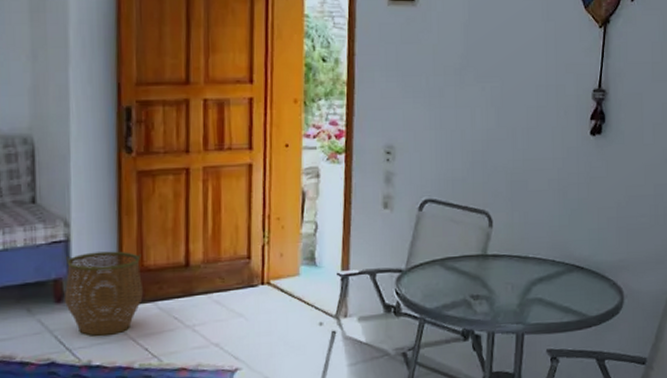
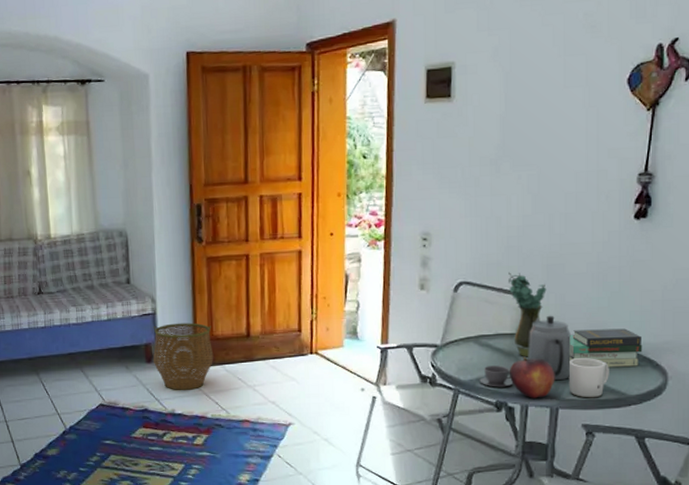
teacup: none [446,290,479,314] -> present [479,365,513,387]
vase: none [474,189,511,280] -> present [509,272,547,357]
fruit: none [475,279,521,325] -> present [509,356,555,399]
teapot: none [493,234,535,305] -> present [528,315,571,381]
books: none [533,247,601,288] -> present [569,328,643,367]
mug: none [533,278,571,322] -> present [568,358,609,398]

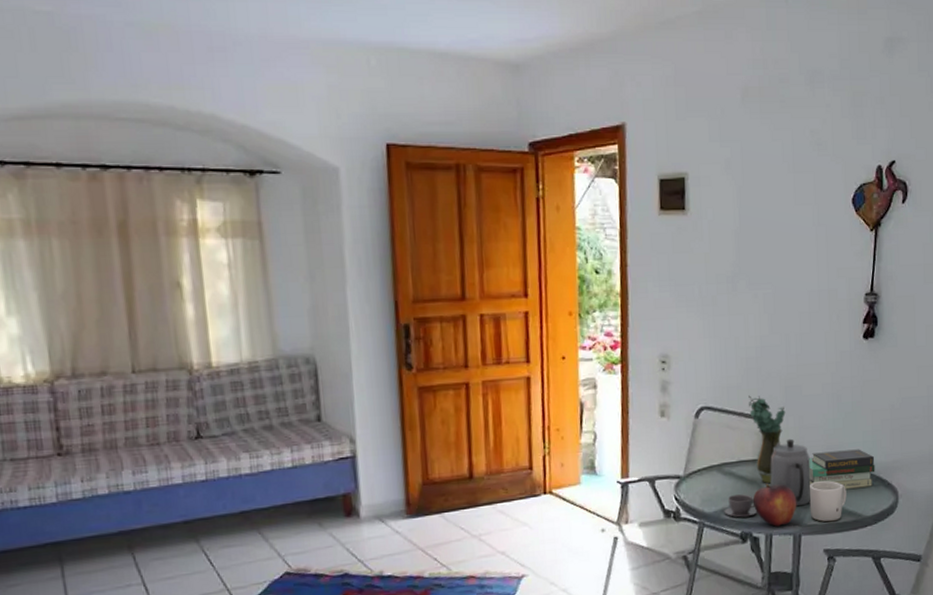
basket: present [152,322,214,390] -> none [352,465,430,548]

